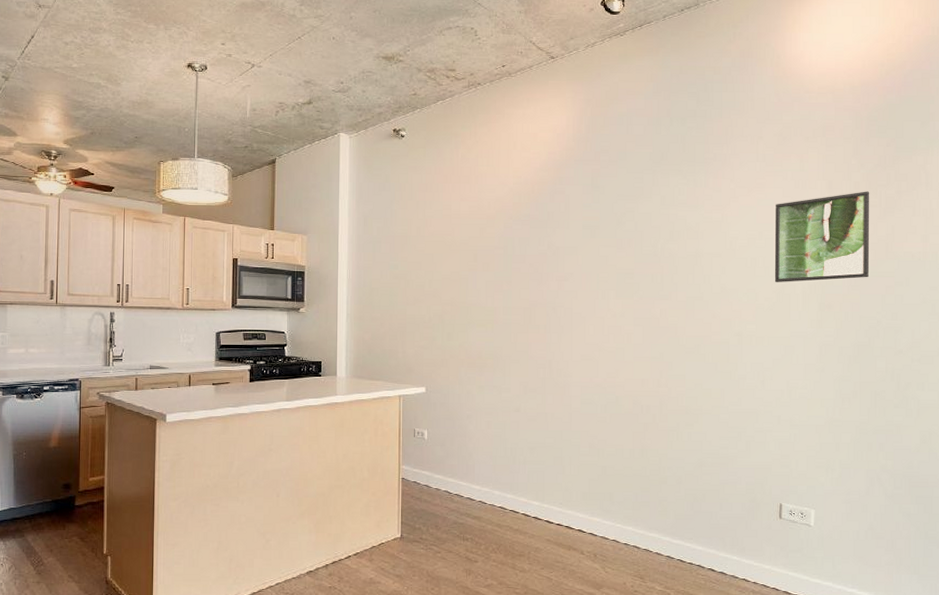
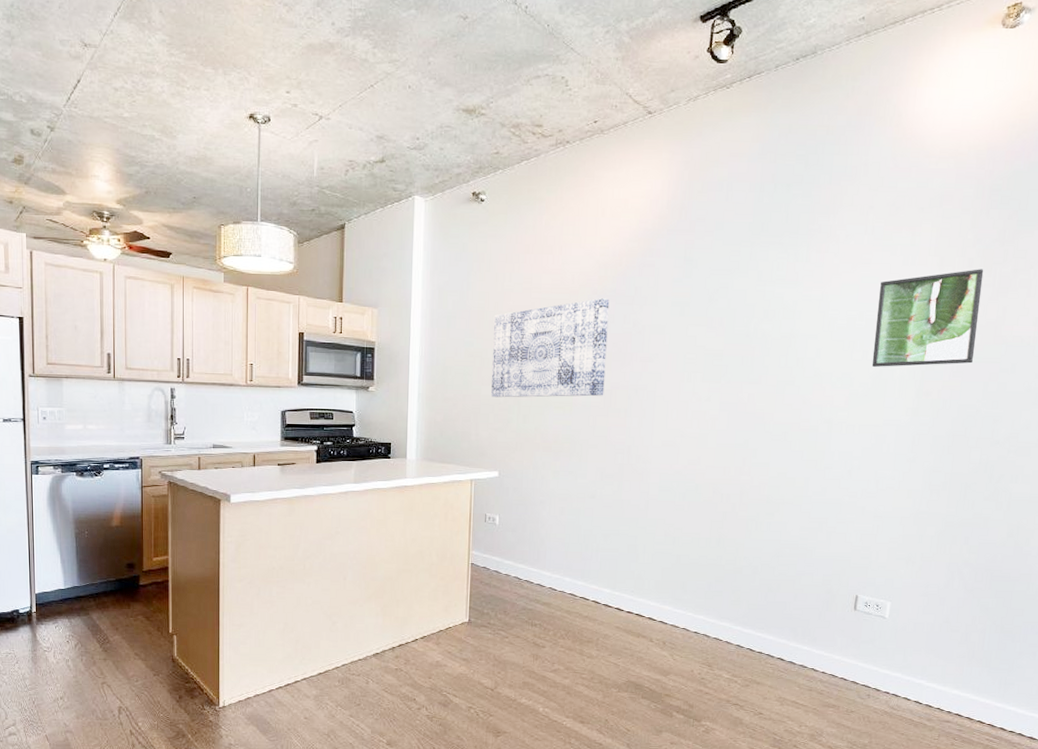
wall art: none [416,222,524,317] -> present [491,297,610,398]

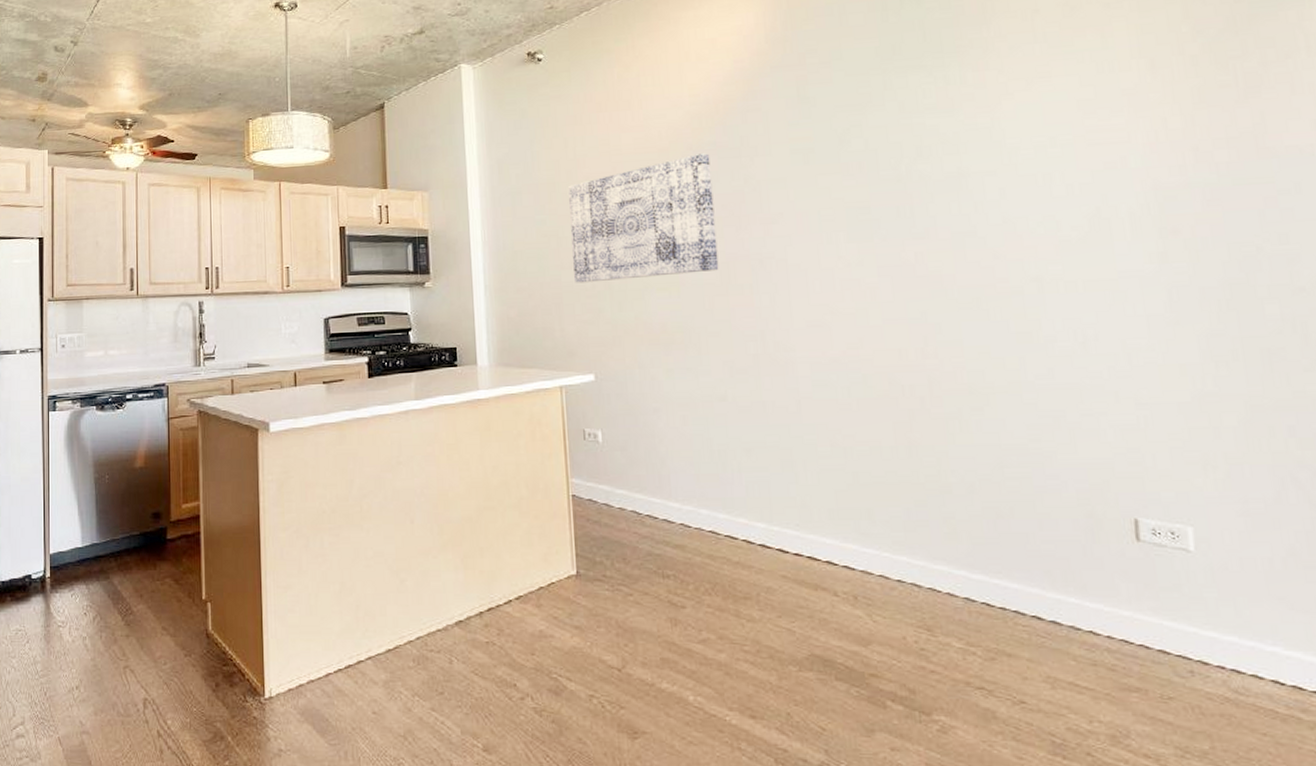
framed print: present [871,269,984,367] -> none [1071,66,1233,204]

